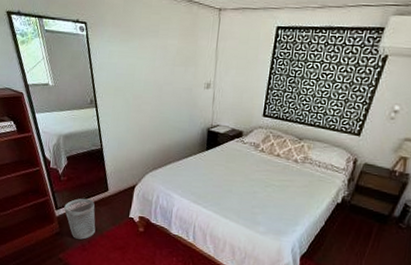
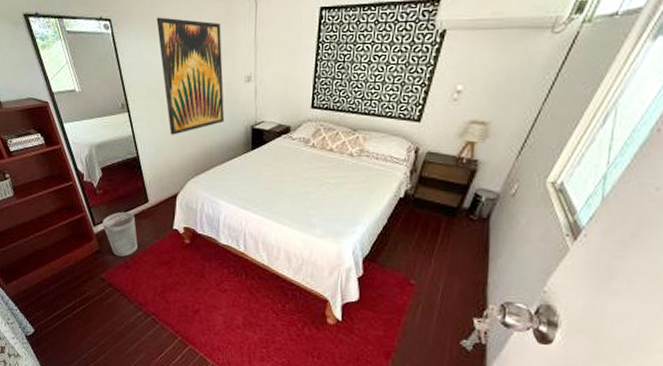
wall art: none [128,24,186,132] -> present [156,17,225,135]

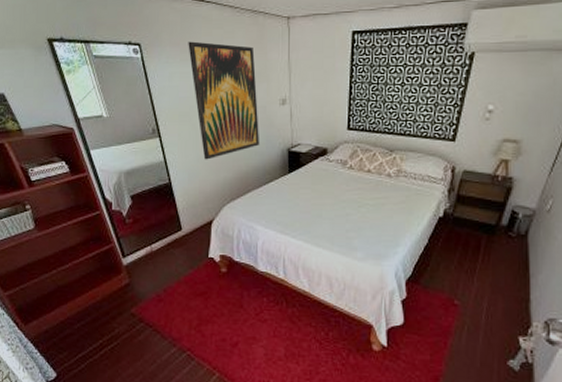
wastebasket: present [102,211,138,257] -> none [132,241,171,289]

